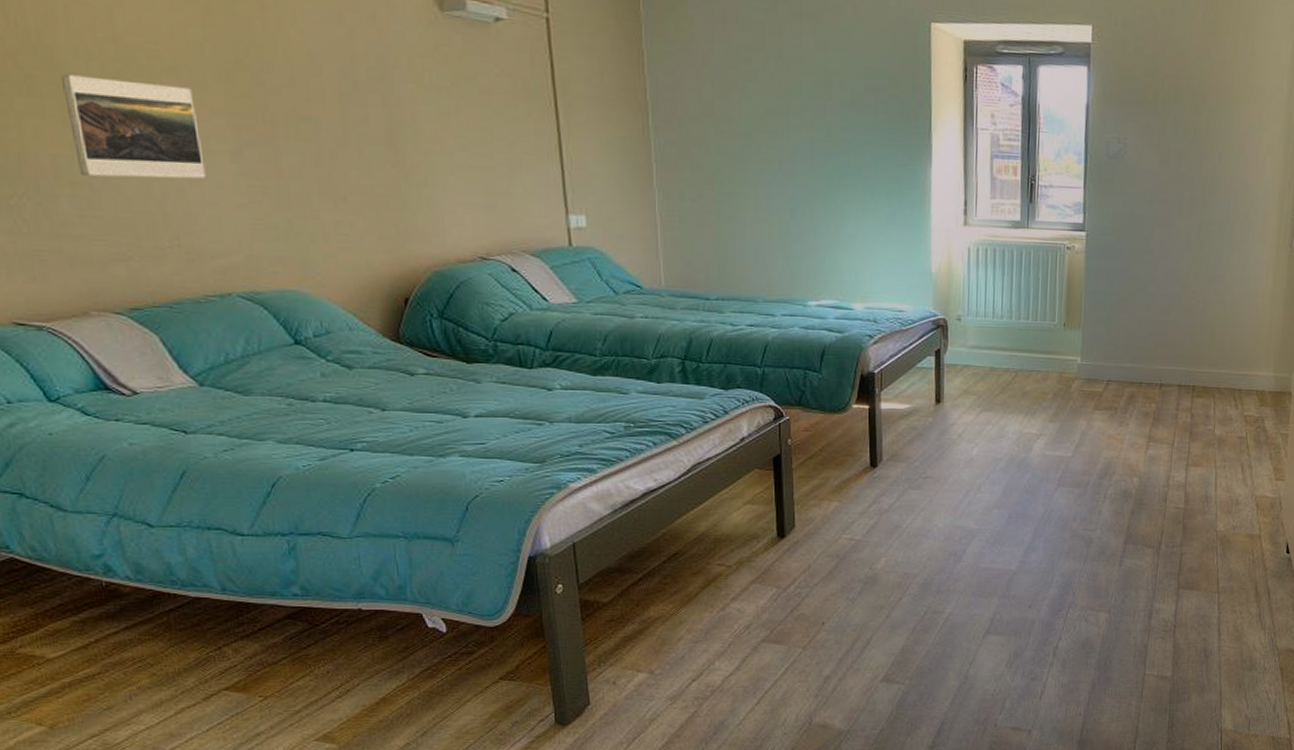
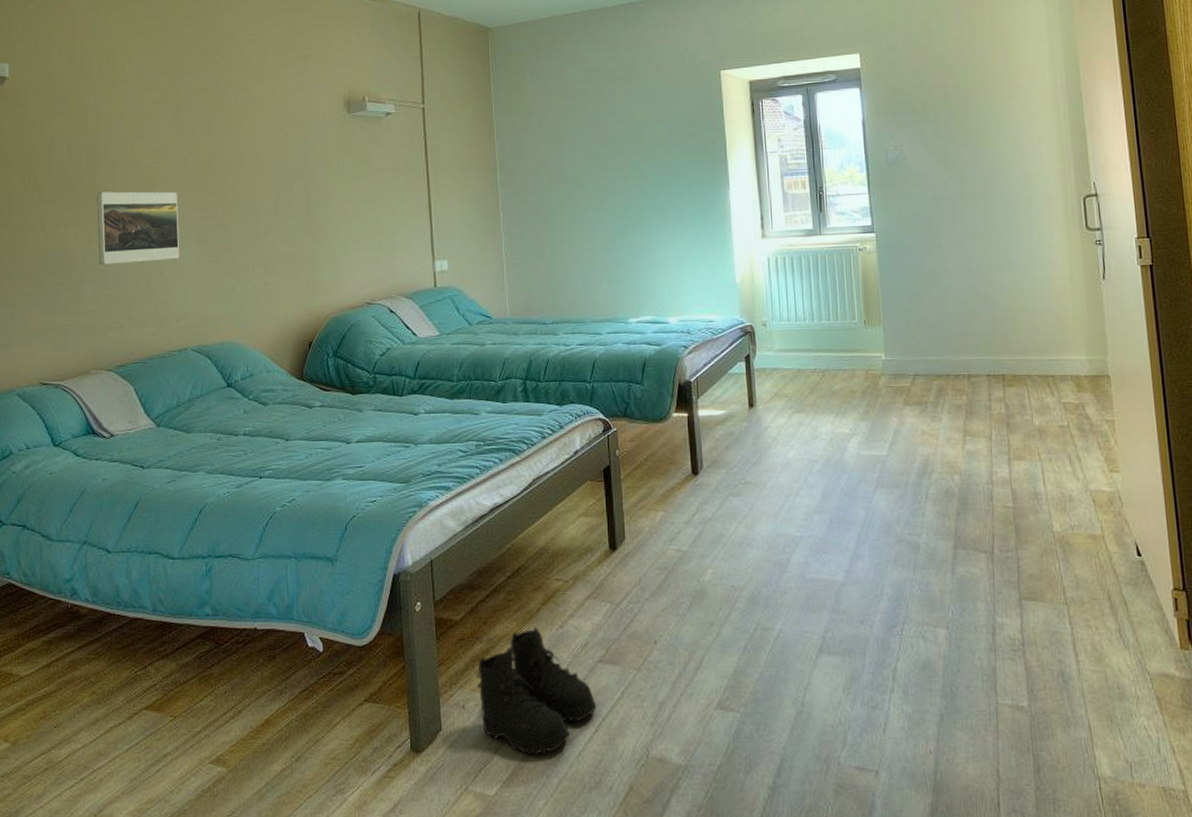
boots: none [628,608,759,726] -> present [476,626,597,756]

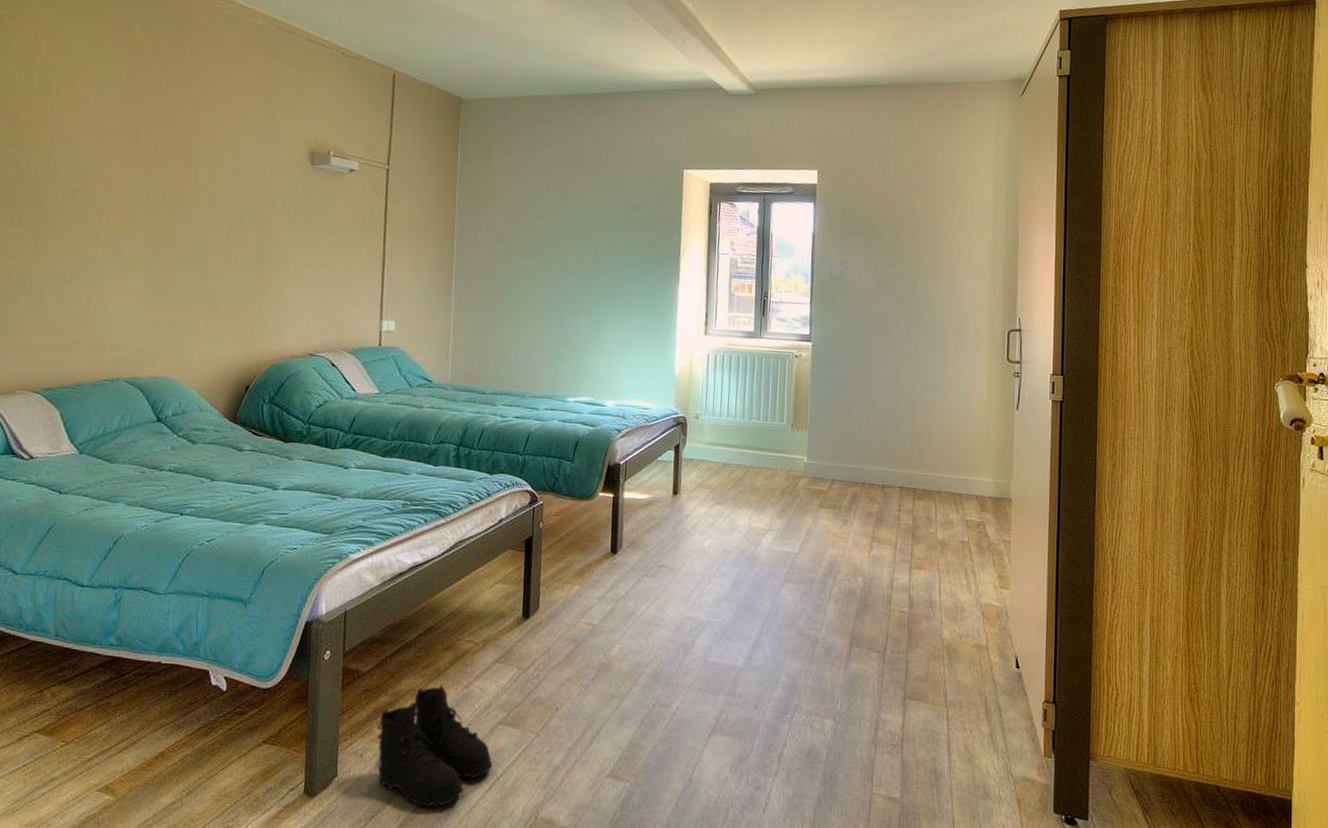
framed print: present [97,191,180,265] -> none [36,212,127,289]

